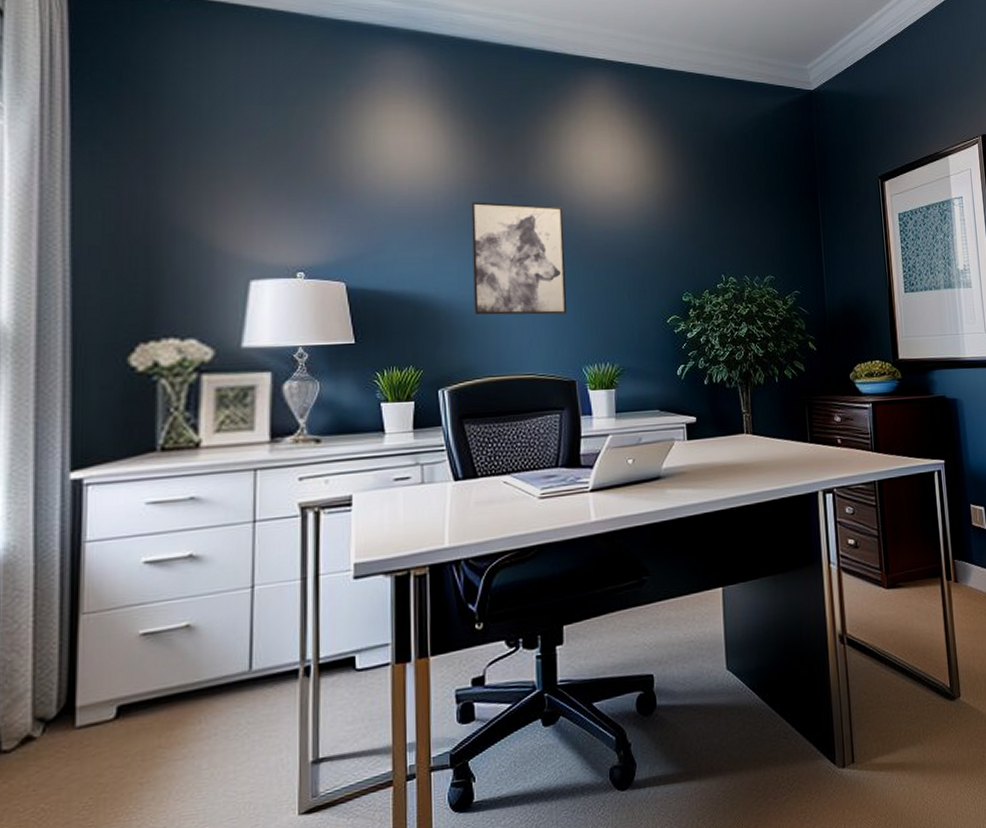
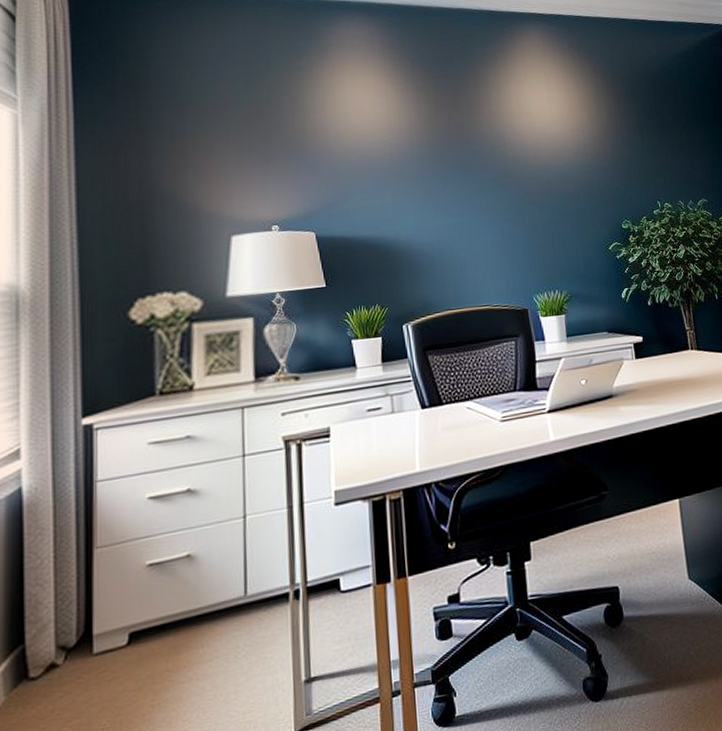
wall art: present [471,202,568,316] -> none [423,149,516,255]

